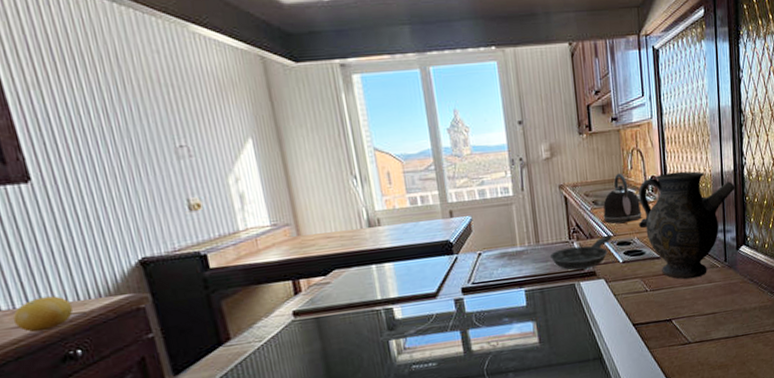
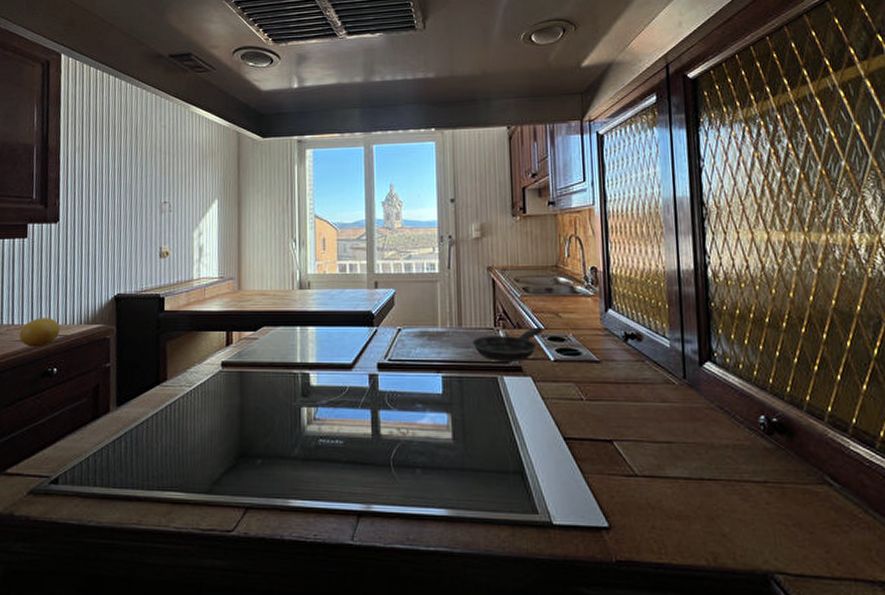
kettle: present [603,173,642,224] -> none [534,260,579,316]
ewer: present [638,171,735,279] -> none [574,265,696,394]

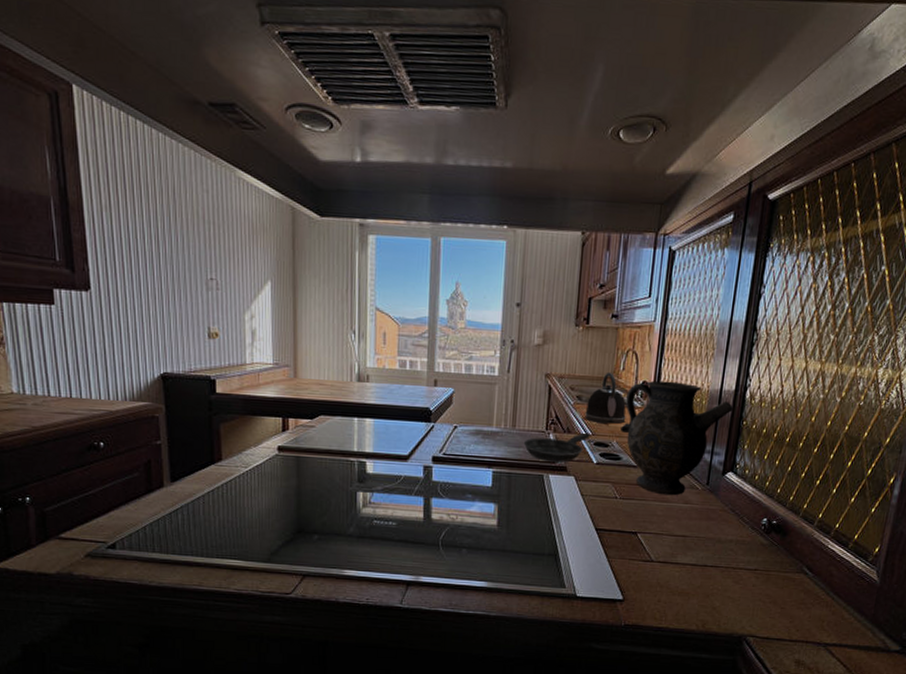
fruit: present [19,318,61,347] -> none [57,391,104,421]
kettle: none [534,260,579,316] -> present [584,371,626,425]
ewer: none [574,265,696,394] -> present [619,380,733,496]

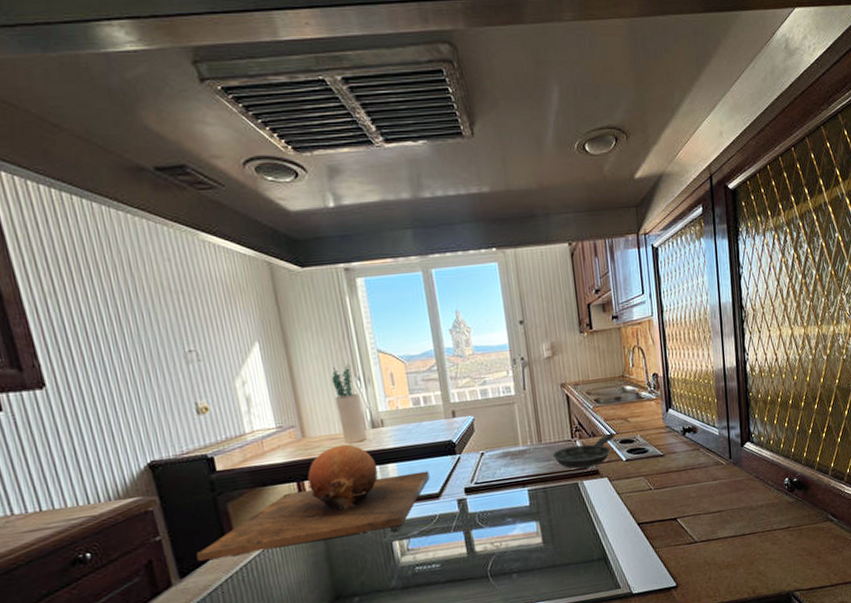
chopping board: none [187,391,402,479] -> present [196,444,430,562]
vase: none [329,315,352,393] -> present [331,363,368,444]
kettle: present [584,371,626,425] -> none [605,370,645,422]
ewer: present [619,380,733,496] -> none [640,368,738,477]

